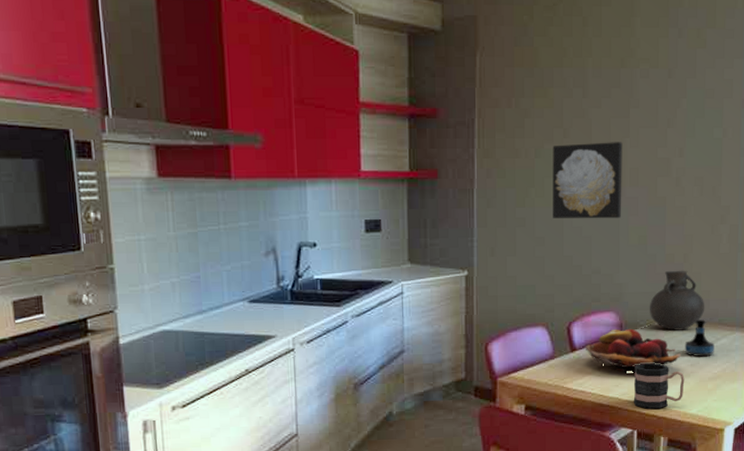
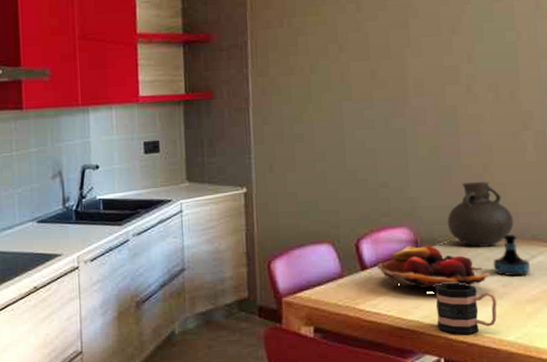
wall art: present [552,142,623,219] -> none [328,52,407,132]

